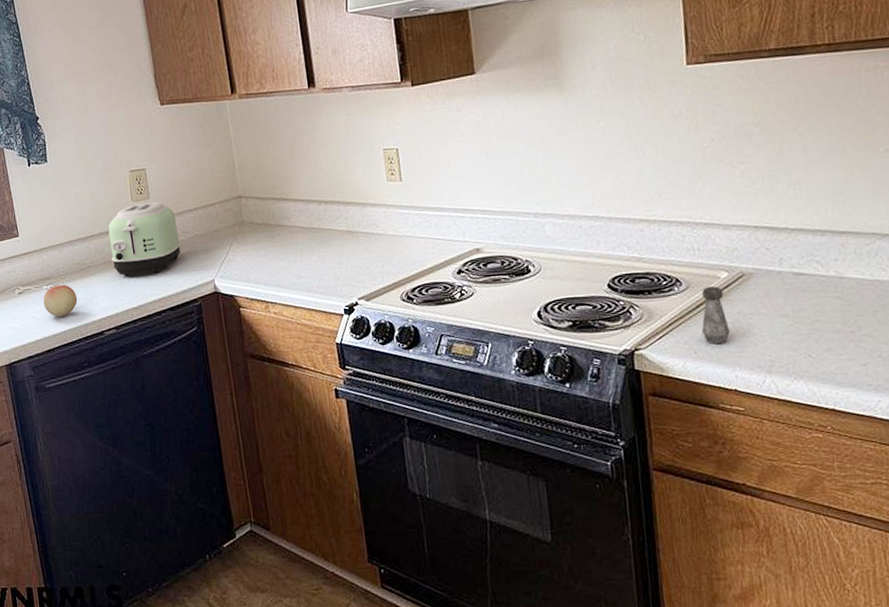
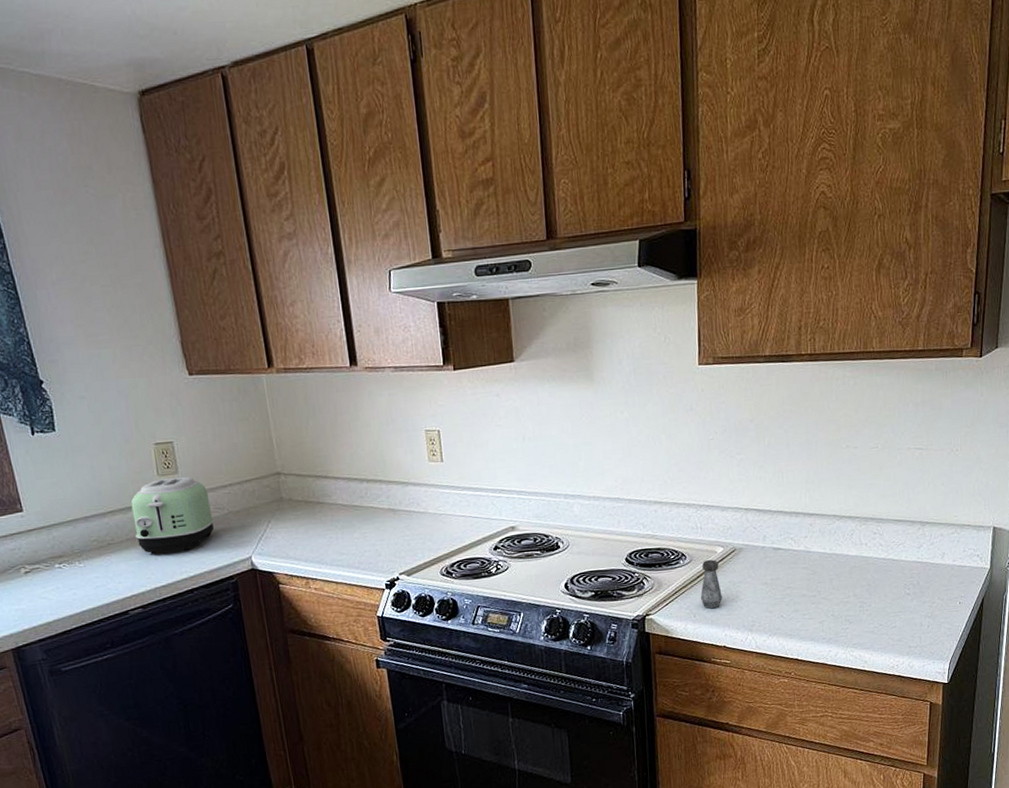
fruit: present [43,284,78,317] -> none [55,562,97,597]

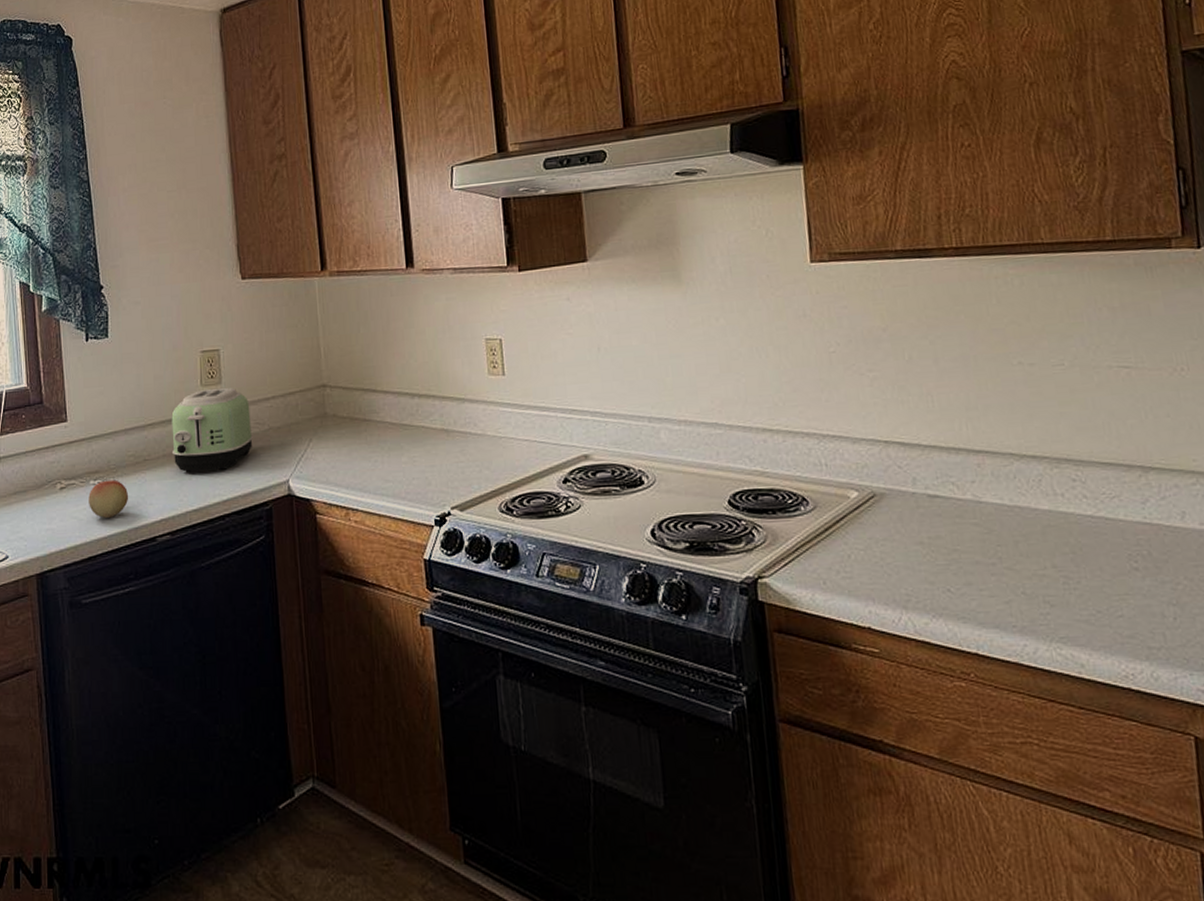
fruit: none [55,562,97,597] -> present [88,479,129,518]
salt shaker: present [700,560,722,609] -> none [830,507,862,574]

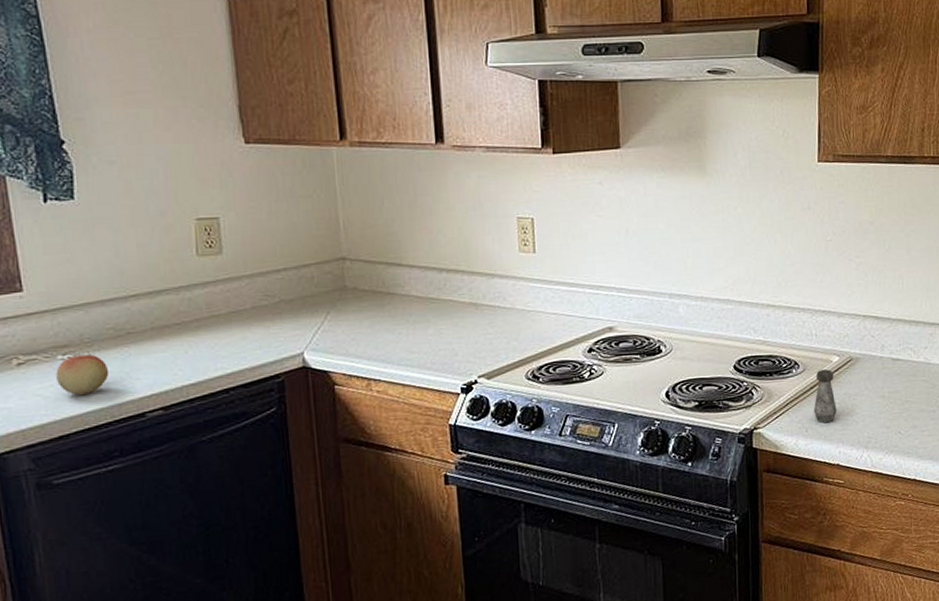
toaster: present [171,387,253,473] -> none [160,258,261,347]
salt shaker: none [830,507,862,574] -> present [813,369,837,423]

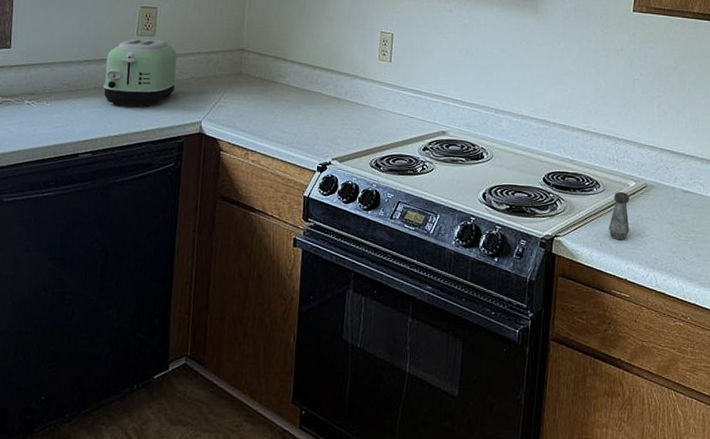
fruit: present [56,354,110,395] -> none [21,102,59,133]
toaster: none [160,258,261,347] -> present [103,38,177,107]

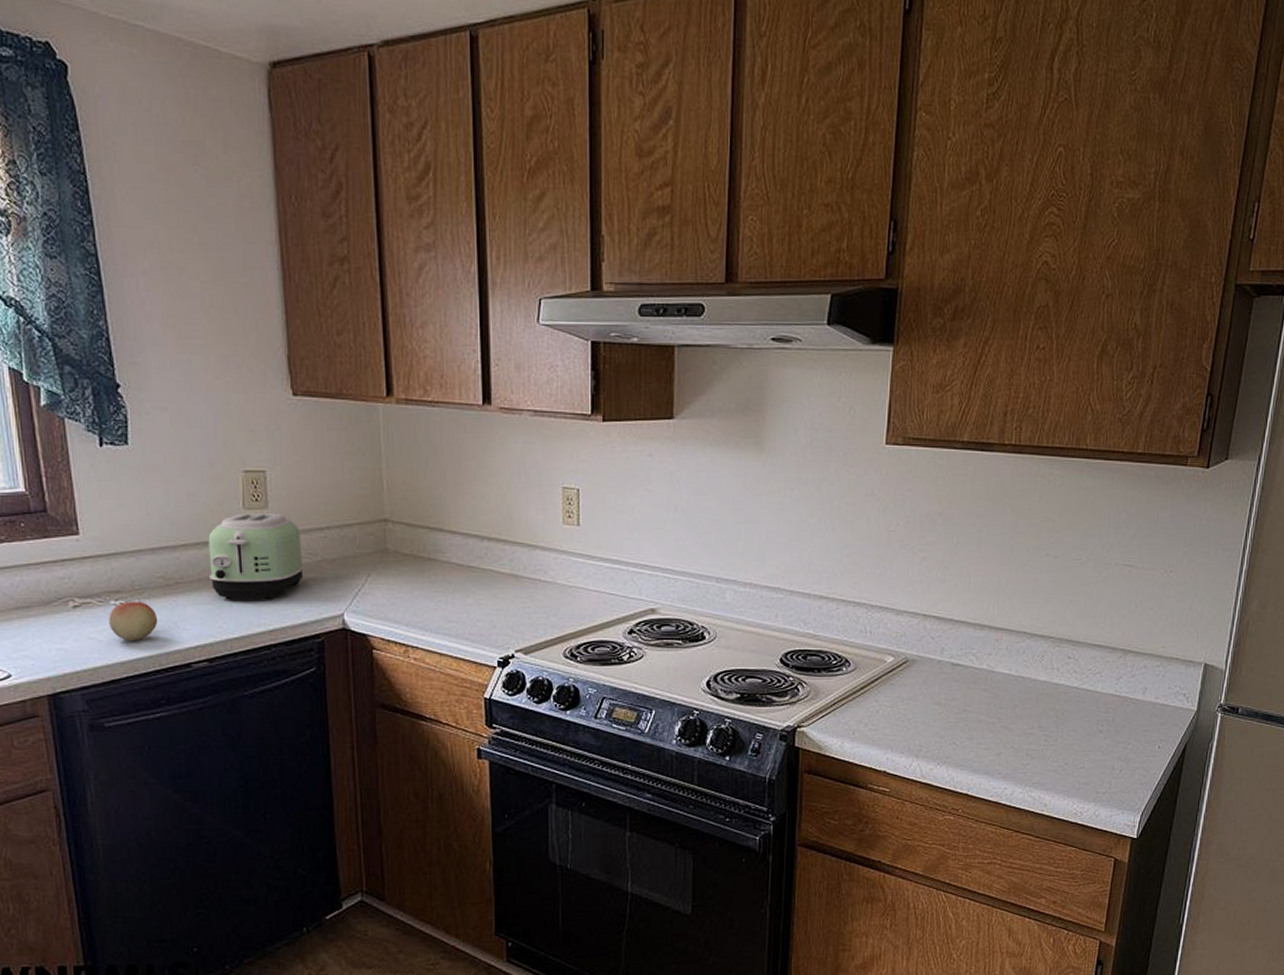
fruit: none [21,102,59,133] -> present [109,601,159,641]
salt shaker: present [608,192,630,240] -> none [862,670,888,727]

